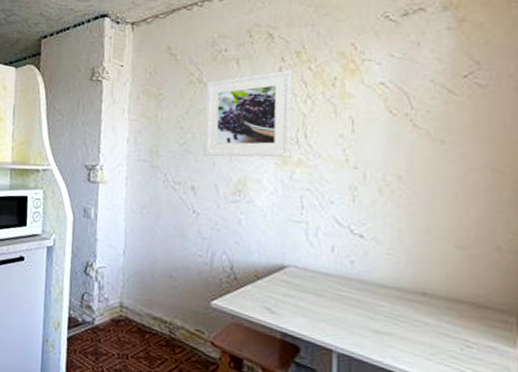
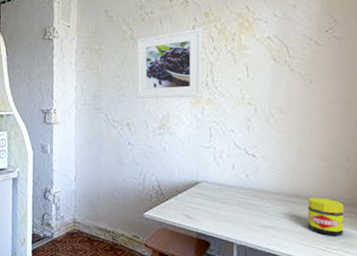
jar: none [439,297,493,353] -> present [307,197,344,236]

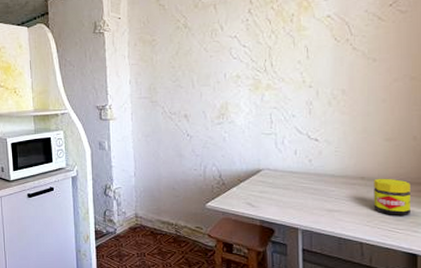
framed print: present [136,28,203,99] -> none [191,11,261,88]

